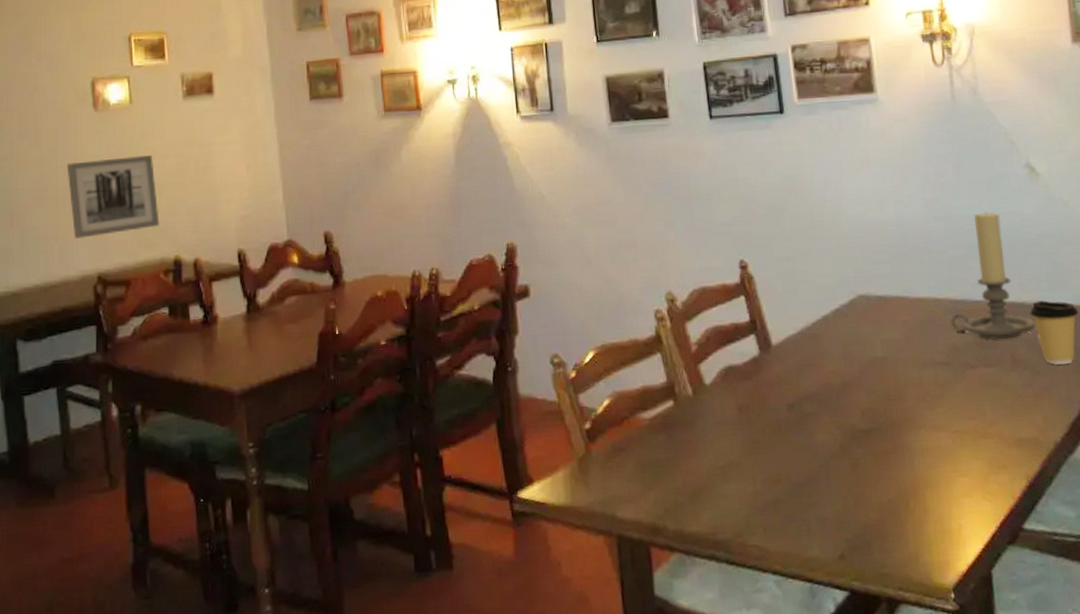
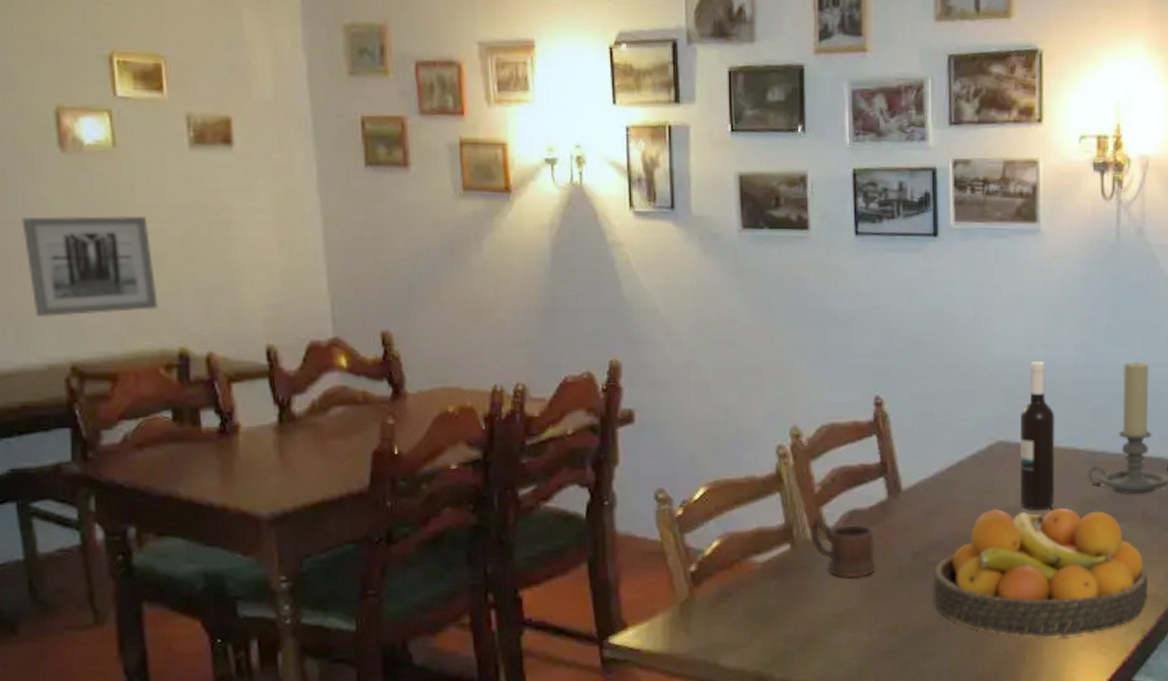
mug: none [690,373,755,431] -> present [809,515,876,578]
fruit bowl: none [810,356,1029,485] -> present [933,508,1149,638]
wine bottle: none [878,218,921,359] -> present [1021,362,1055,510]

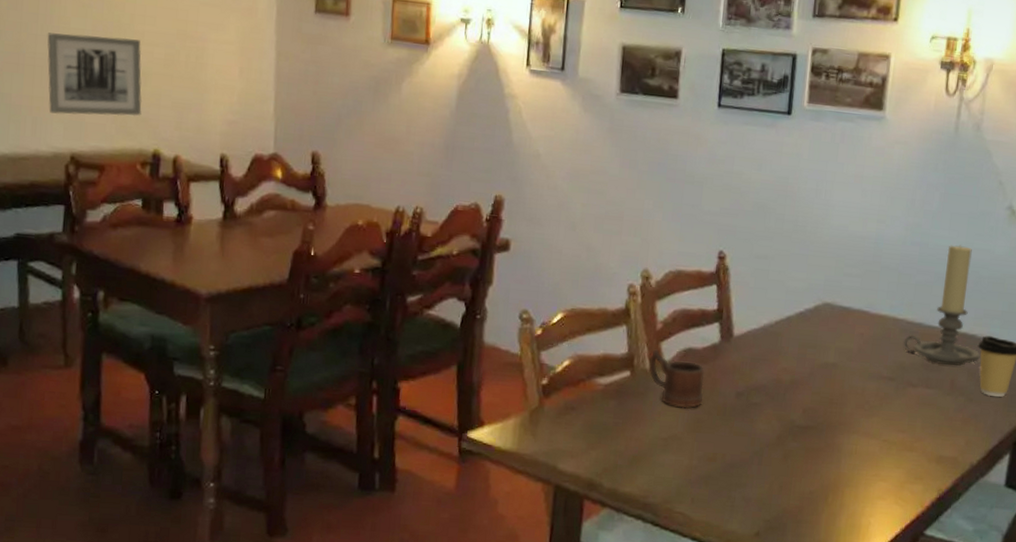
fruit bowl: present [933,508,1149,638] -> none [750,362,950,487]
wine bottle: present [1021,362,1055,510] -> none [839,235,880,369]

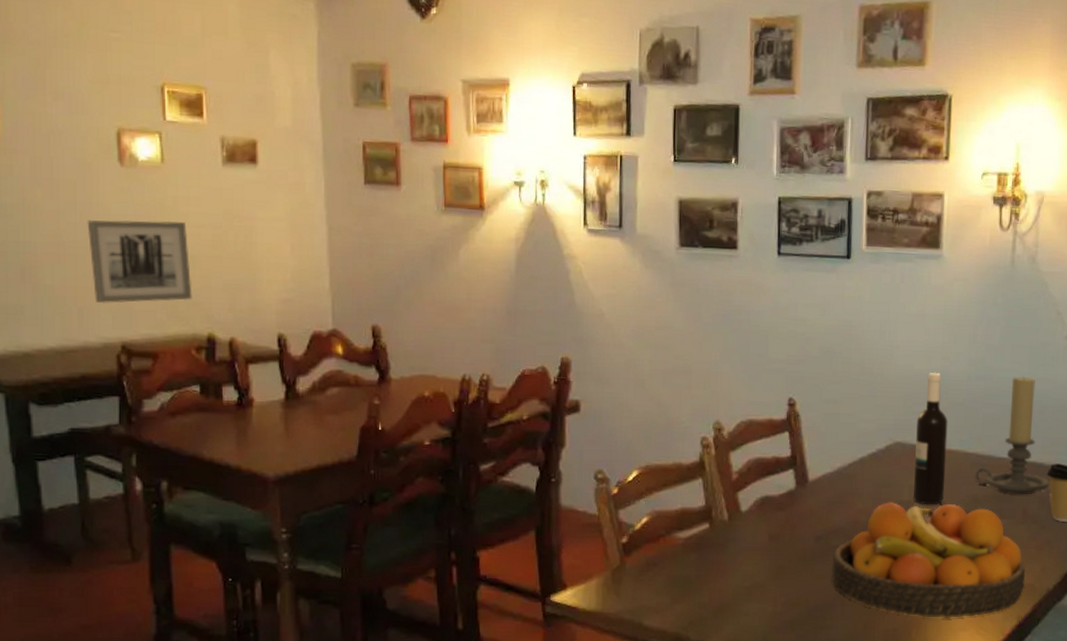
mug: present [648,349,704,409] -> none [726,500,783,556]
fruit bowl: none [750,362,950,487] -> present [832,501,1026,619]
wine bottle: none [839,235,880,369] -> present [913,373,948,504]

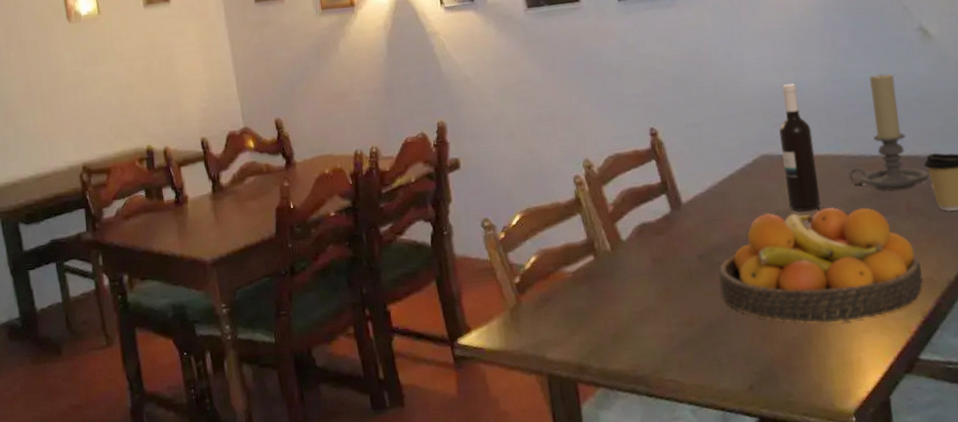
wall art: present [87,220,192,303] -> none [48,59,132,134]

